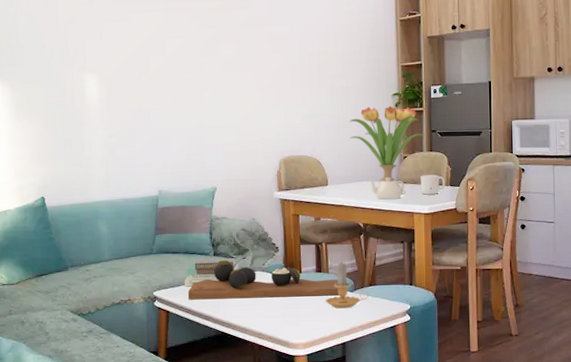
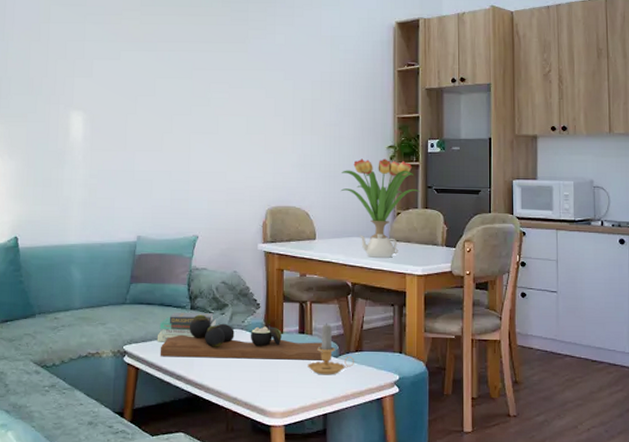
mug: present [420,174,446,195] -> none [414,233,441,255]

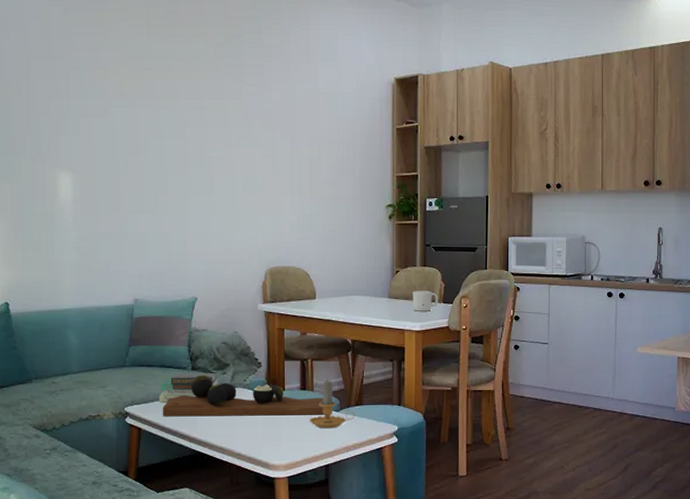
flower arrangement: present [340,158,420,240] -> none [340,218,418,298]
teapot: present [359,234,399,258] -> none [358,292,397,315]
mug: none [414,233,441,255] -> present [412,291,439,311]

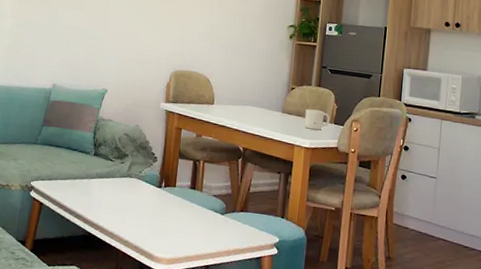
books: present [158,373,219,402] -> none [61,156,117,182]
decorative tray: present [162,374,324,417] -> none [62,160,211,216]
candle: present [309,379,355,429] -> none [195,182,239,231]

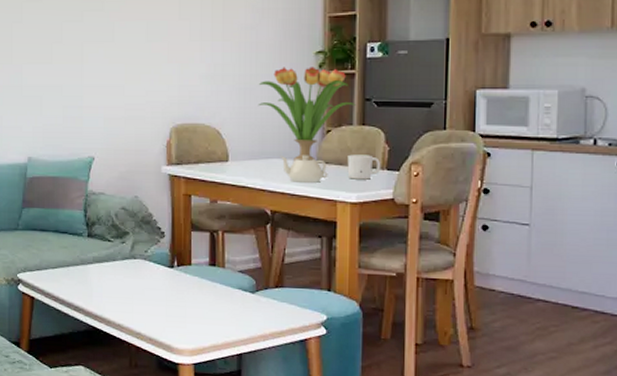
flower arrangement: none [241,34,315,111] -> present [258,67,356,162]
teapot: none [254,104,290,129] -> present [280,155,328,183]

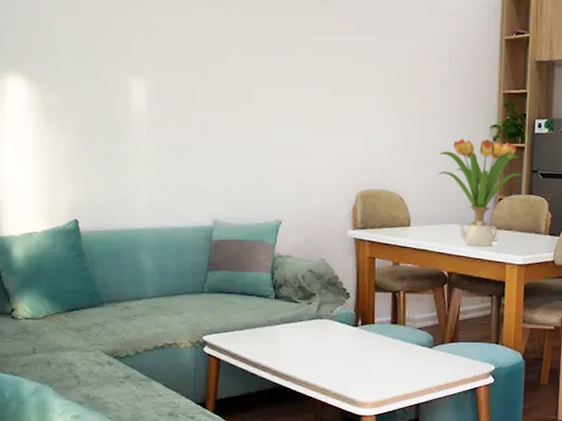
mug: present [347,154,381,180] -> none [515,221,545,244]

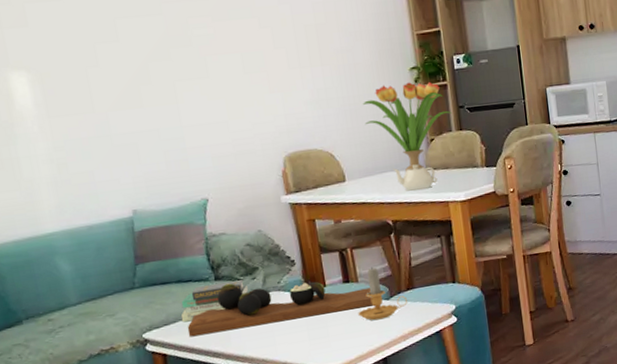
books: none [239,302,304,332] -> present [180,280,249,322]
decorative tray: none [242,304,416,351] -> present [187,281,374,337]
candle: none [400,313,449,366] -> present [358,267,407,321]

